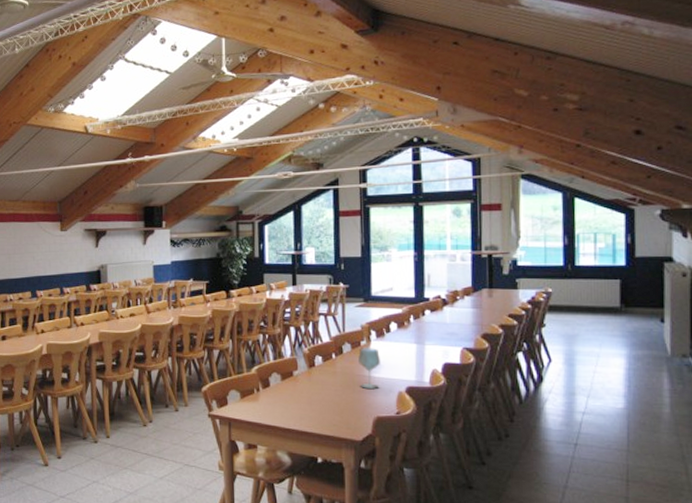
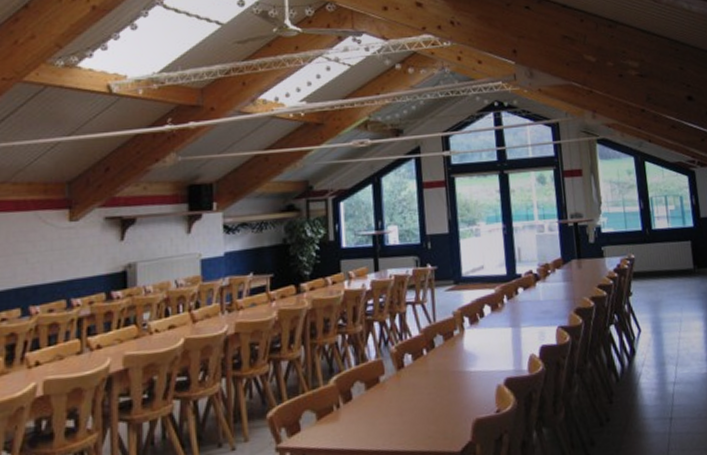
wine glass: present [357,348,381,390] -> none [451,337,477,388]

